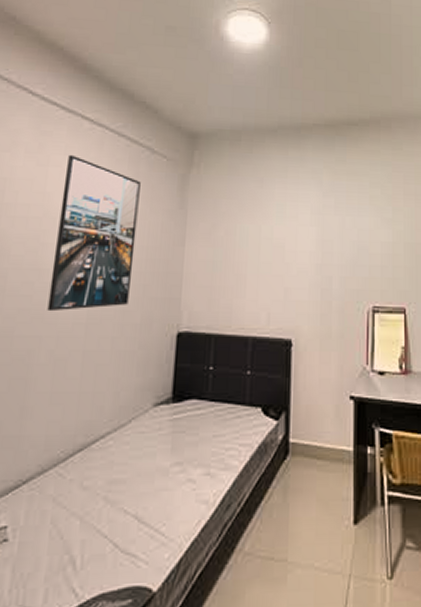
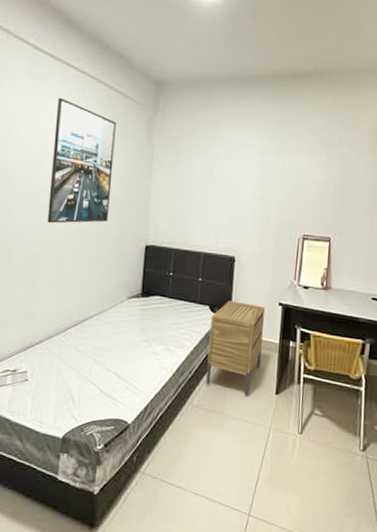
nightstand: none [261,398,332,531] -> present [206,300,265,396]

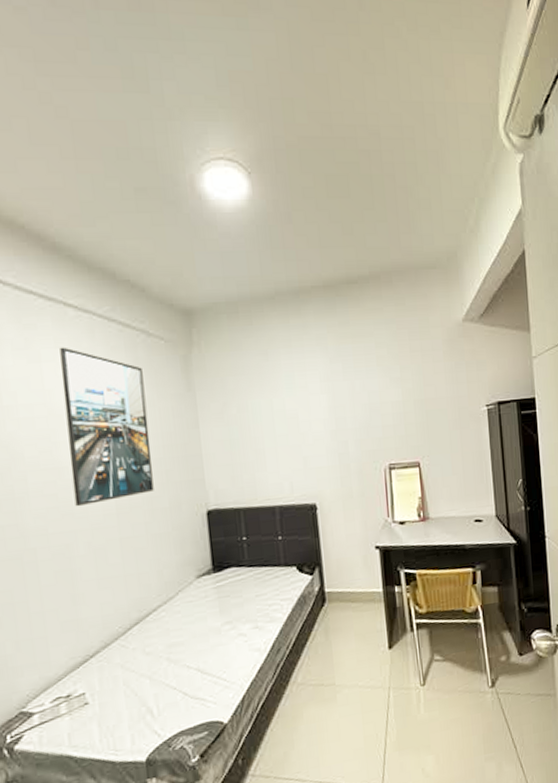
nightstand: present [206,300,265,396] -> none [300,554,366,659]

